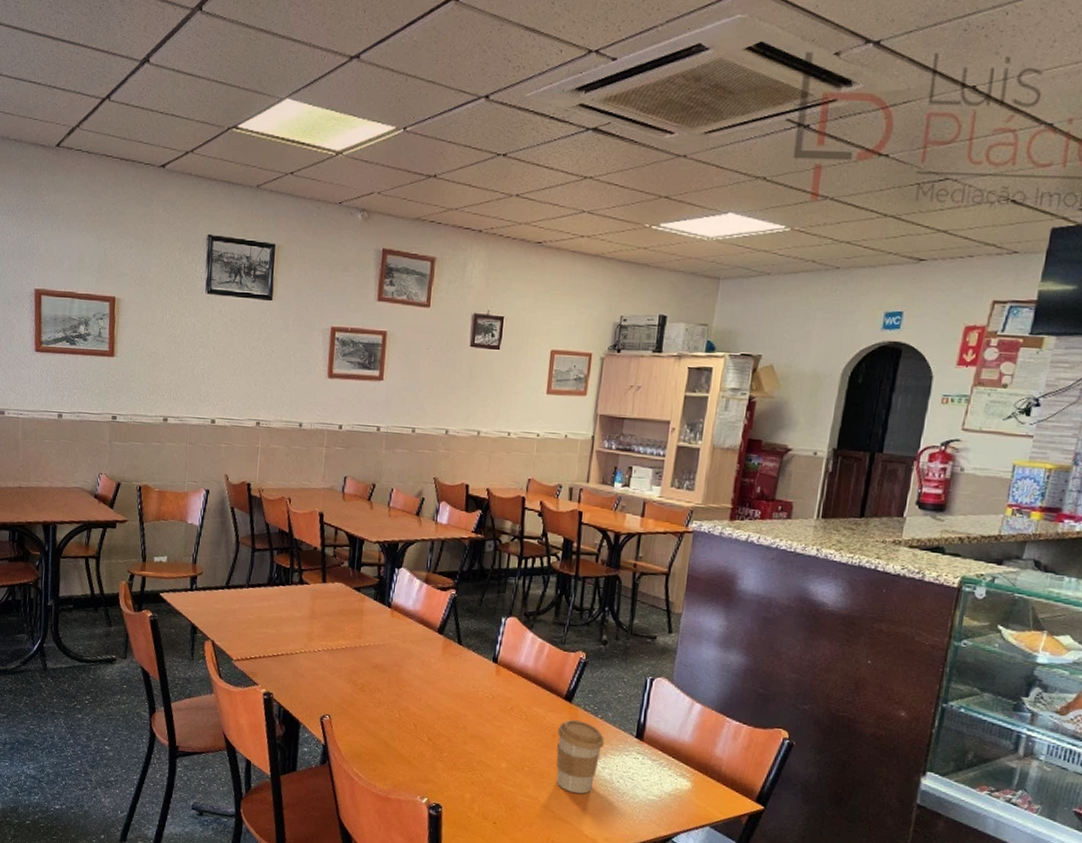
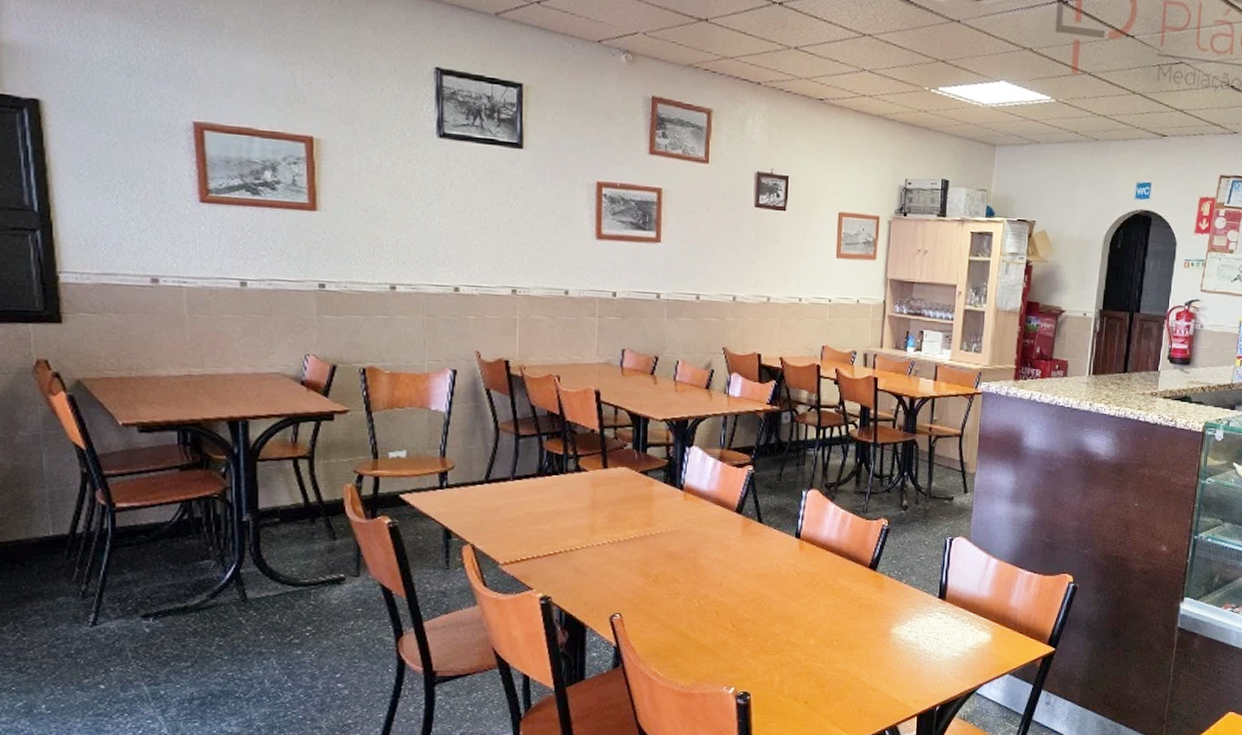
coffee cup: present [556,719,604,794] -> none [864,587,909,660]

